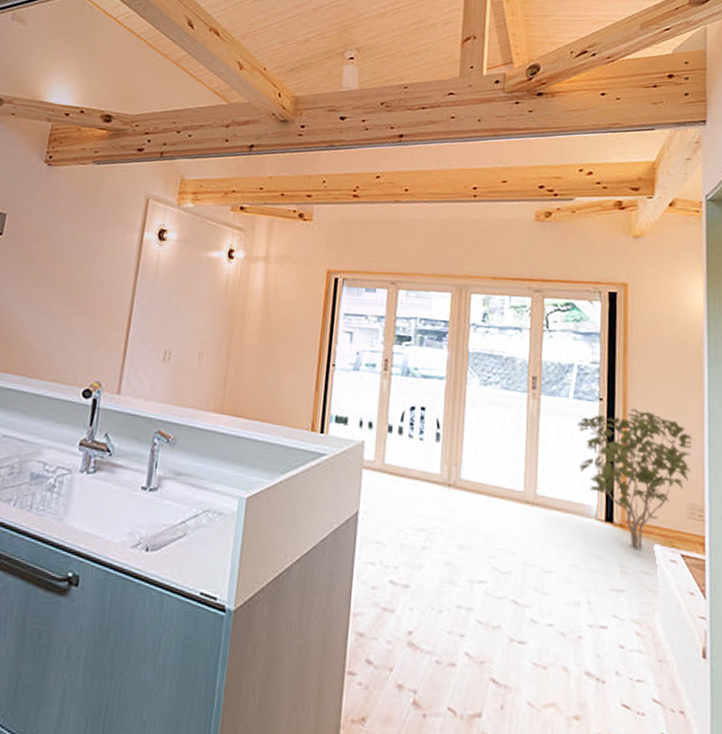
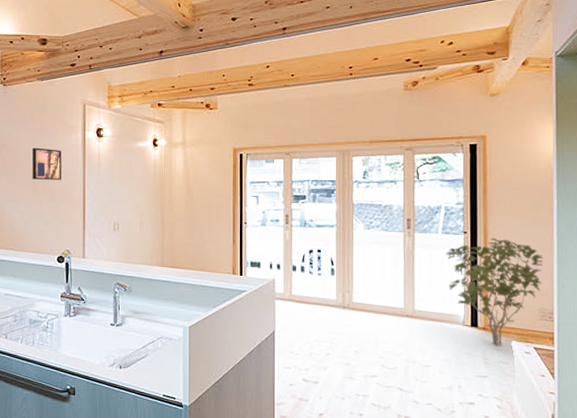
wall art: none [66,245,110,290] -> present [32,147,62,180]

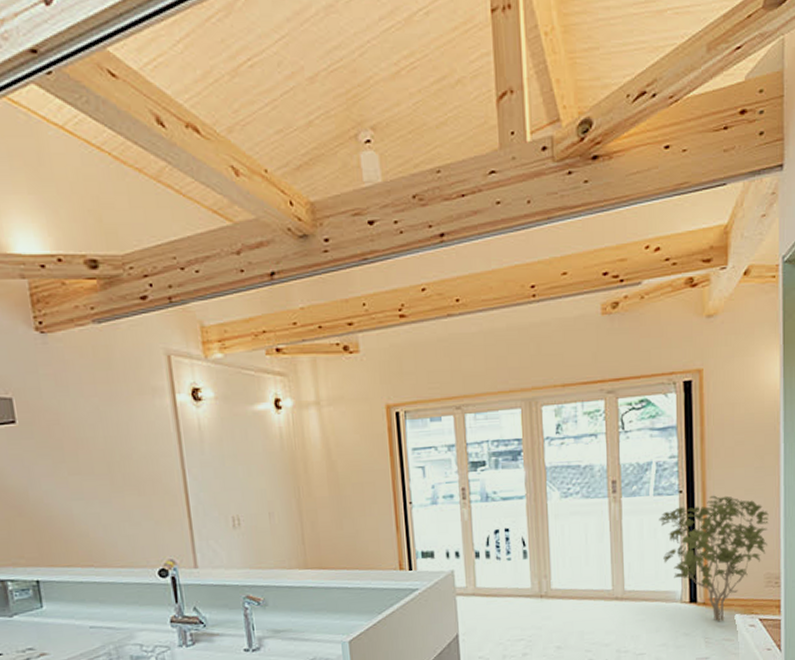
wall art: present [32,147,62,180] -> none [100,421,149,467]

